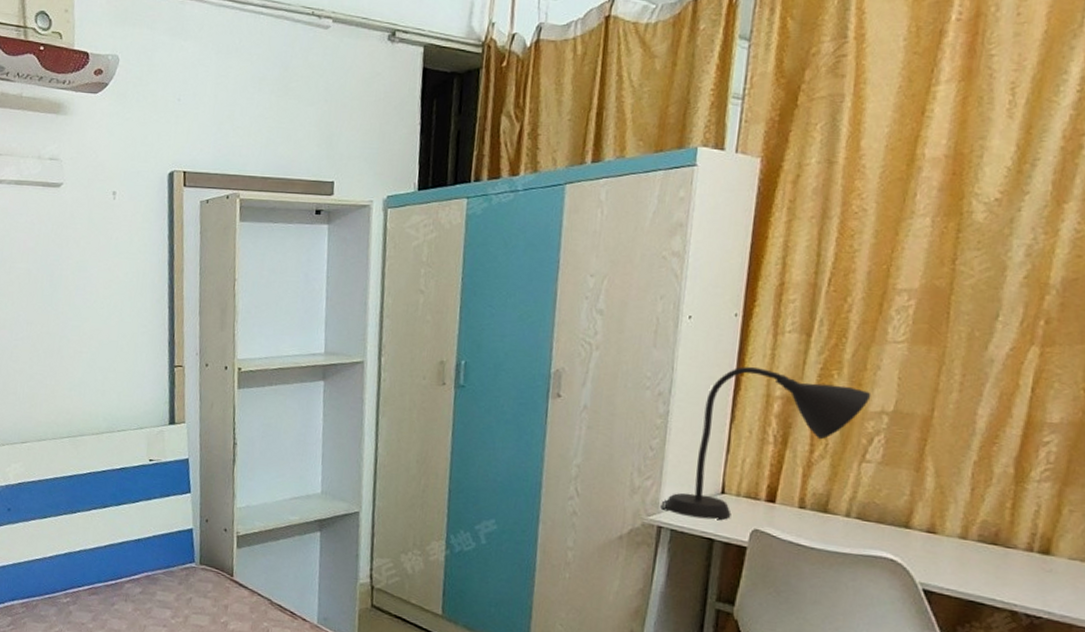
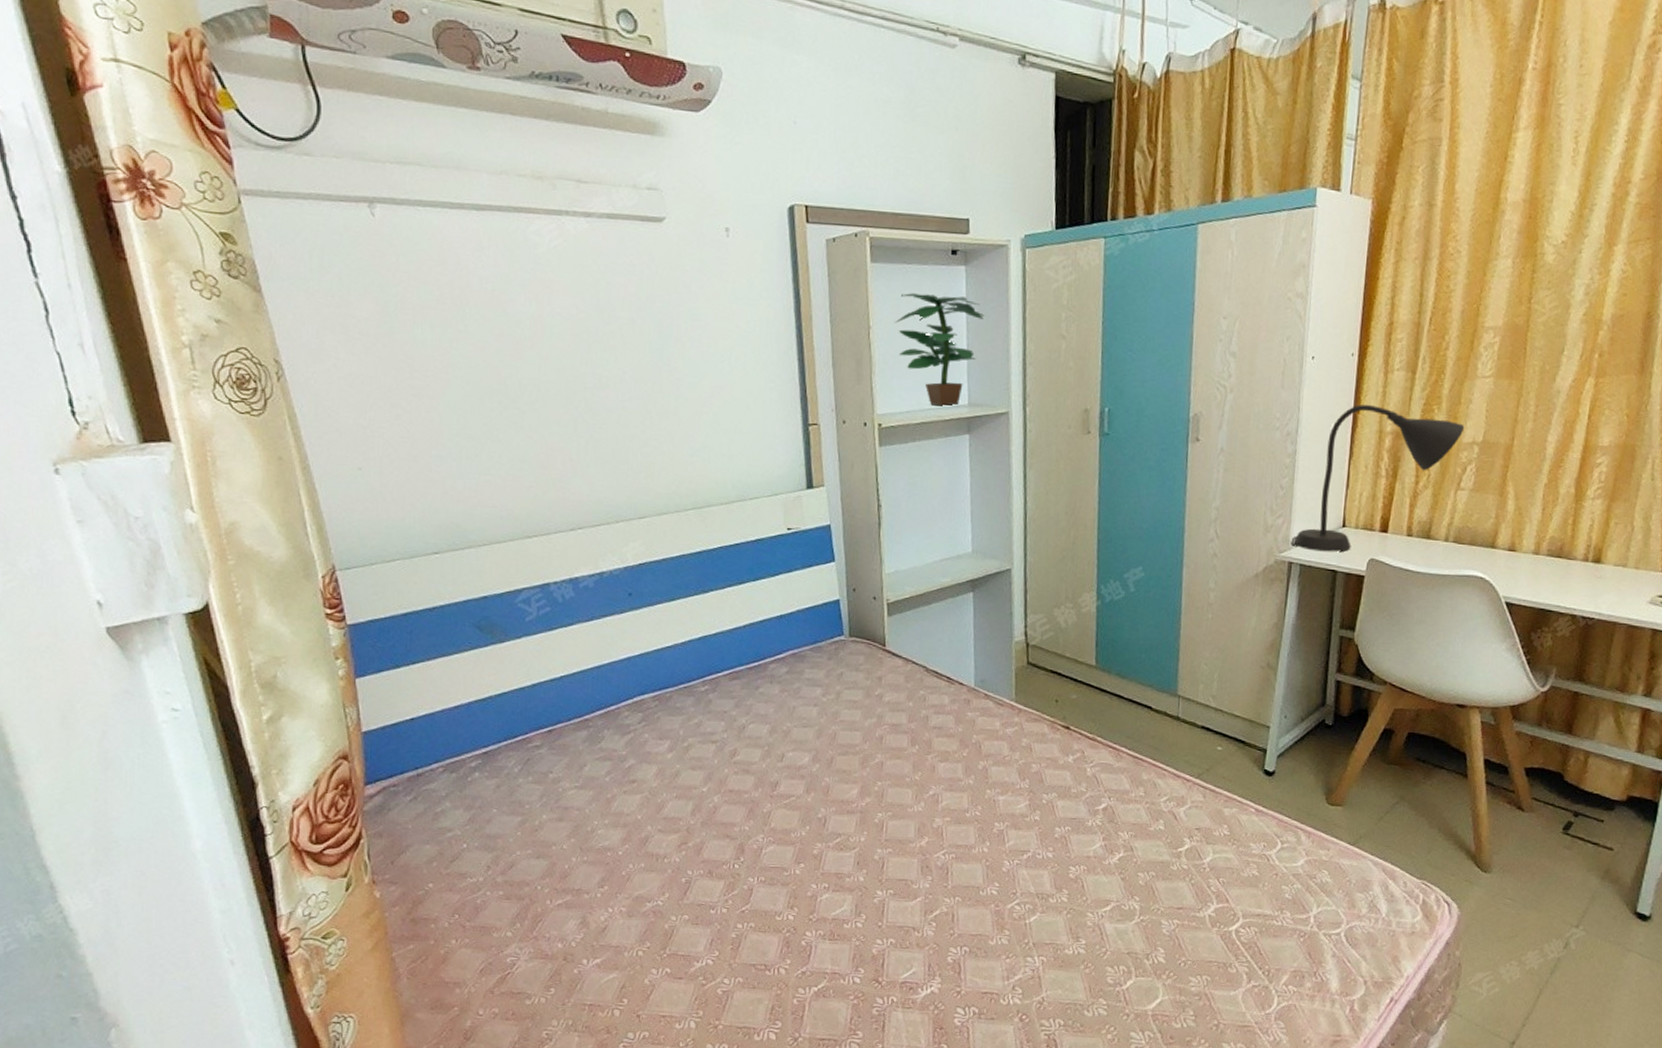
potted plant: none [258,249,345,354] -> present [894,293,985,406]

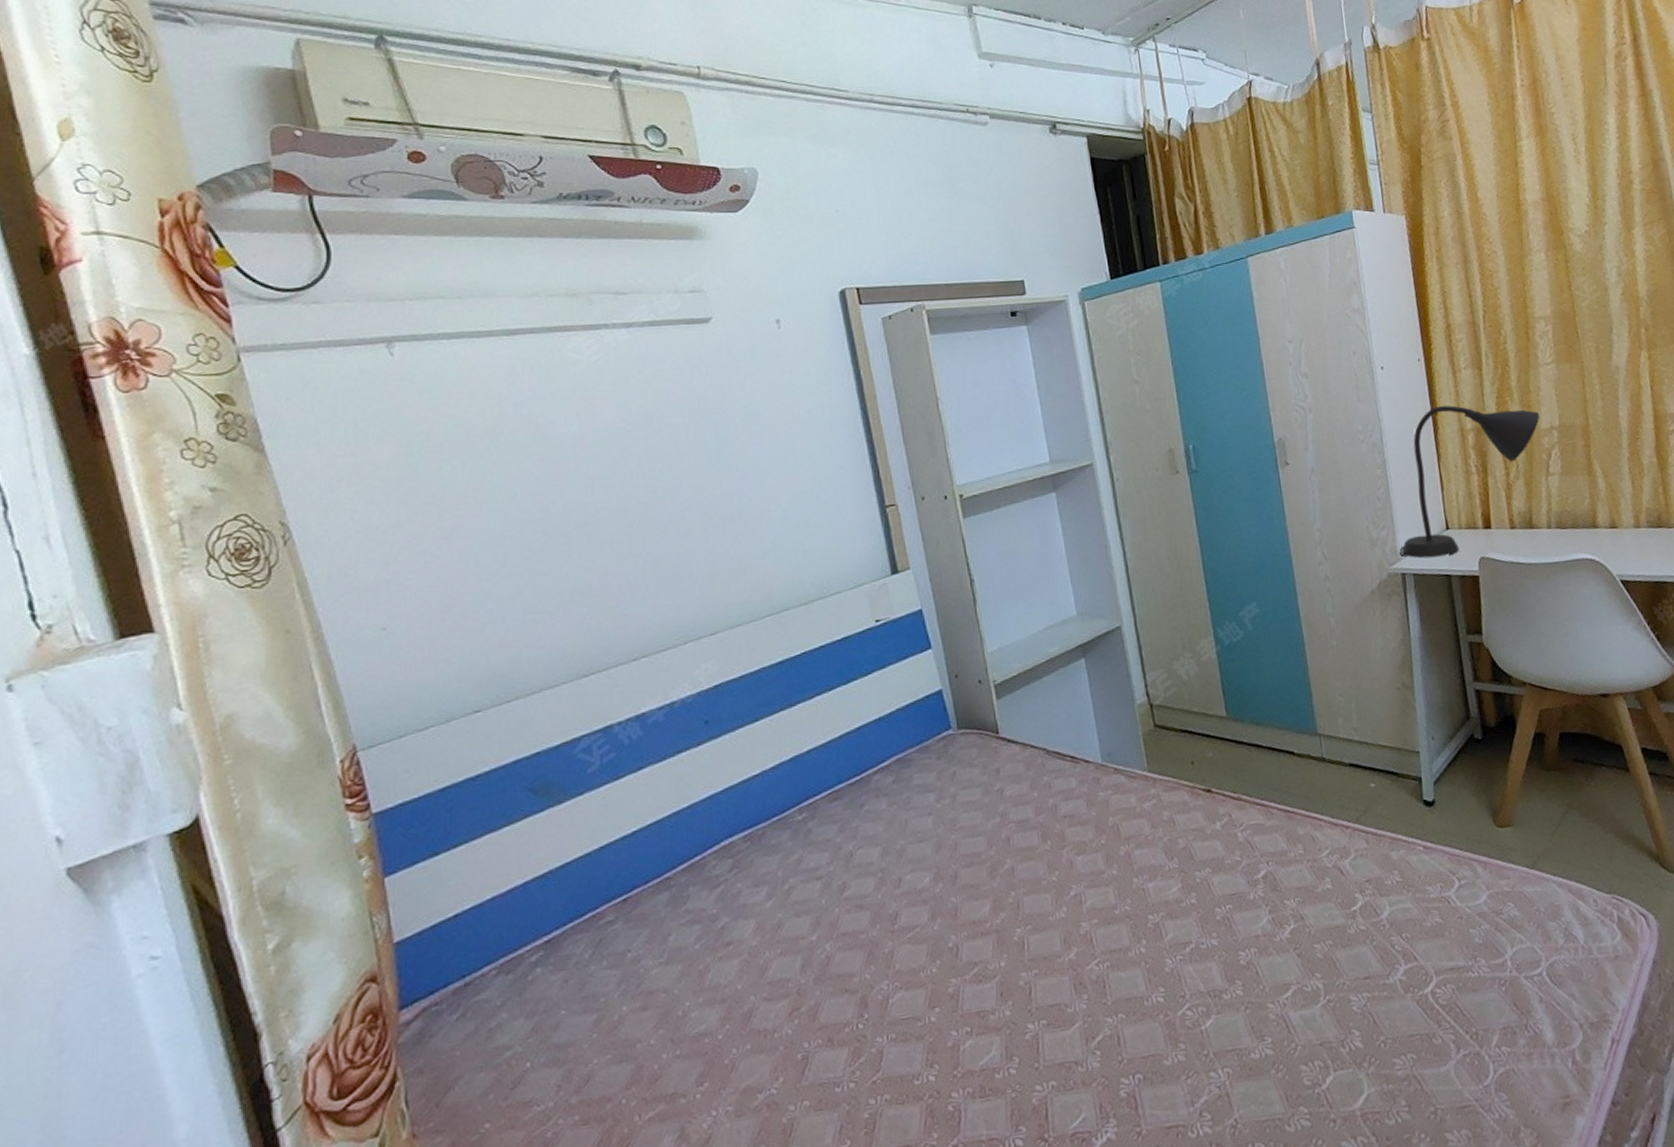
potted plant: present [894,293,985,406] -> none [962,355,1054,468]

